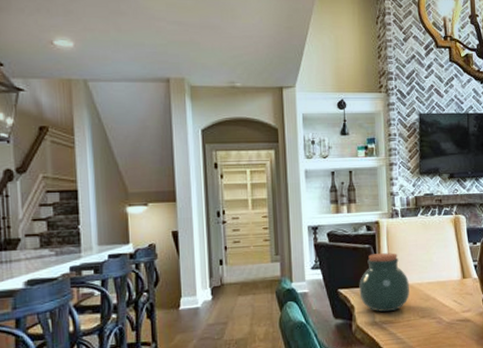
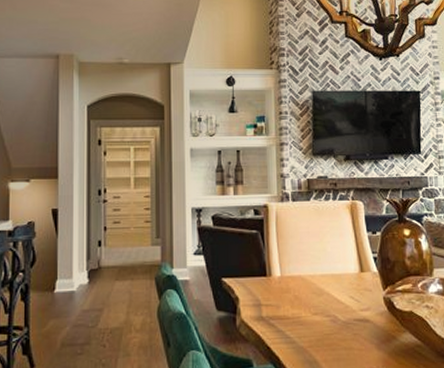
jar: present [359,253,410,312] -> none [245,240,300,307]

